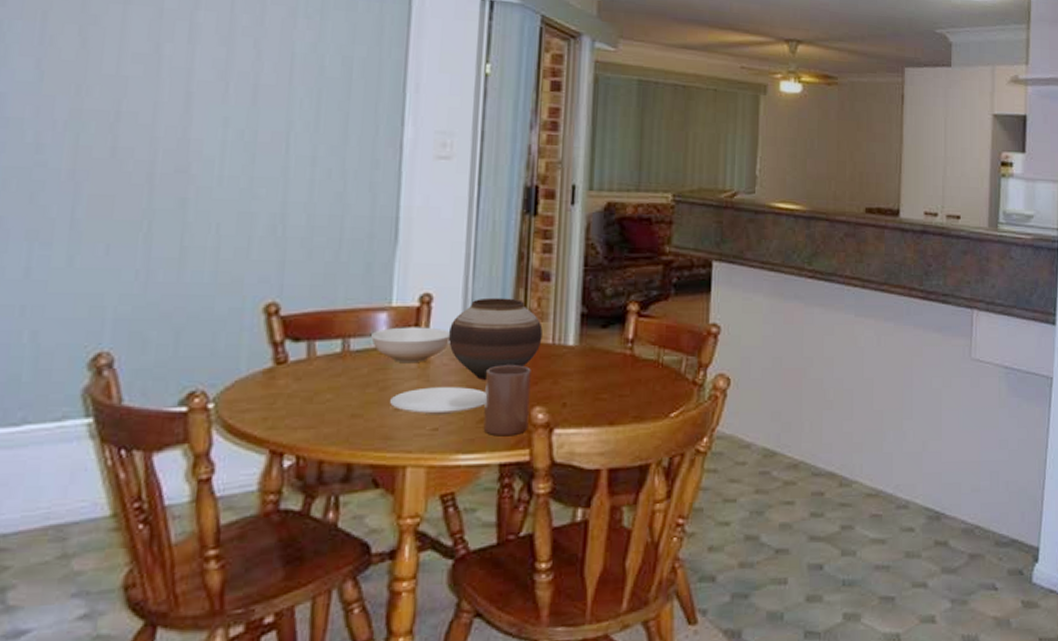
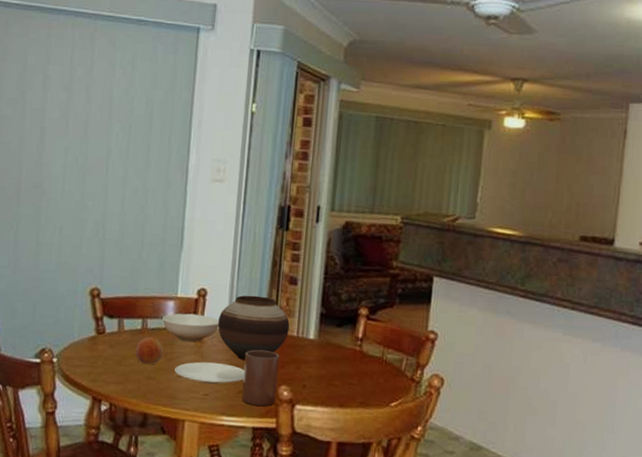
fruit: none [332,361,373,398] -> present [135,336,163,365]

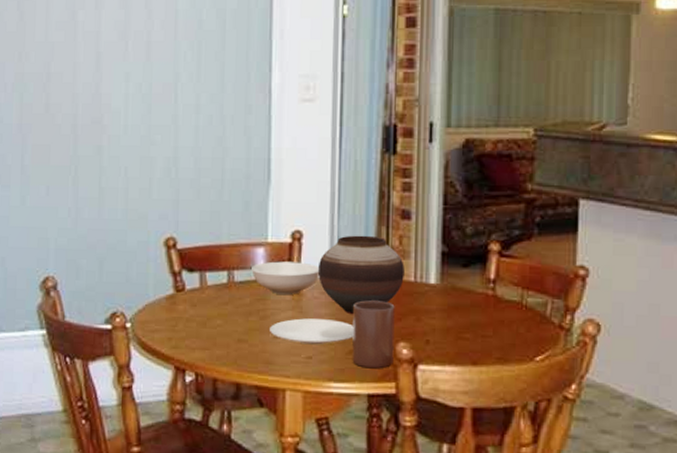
fruit: present [135,336,163,365] -> none [221,291,255,325]

